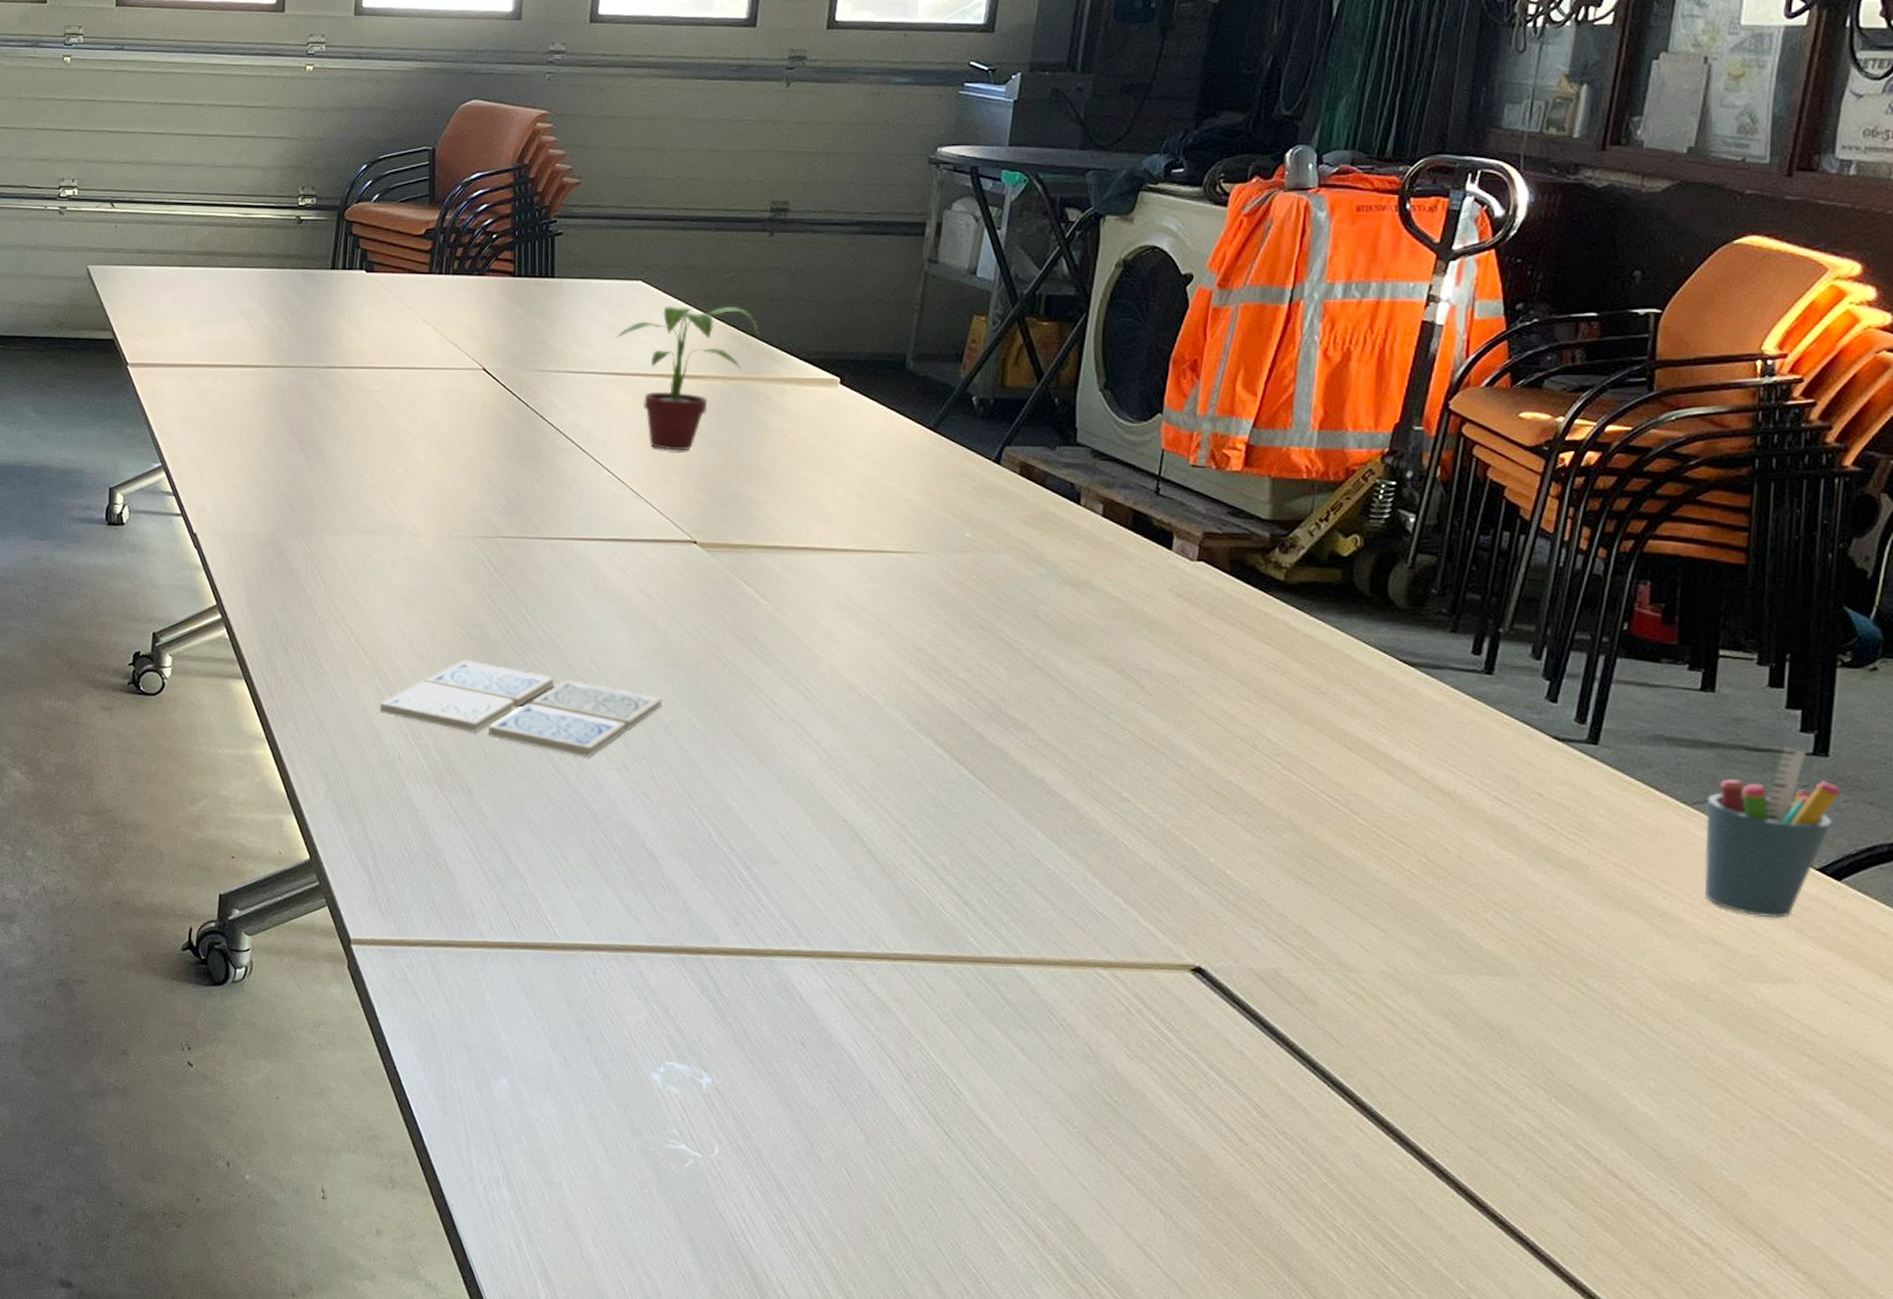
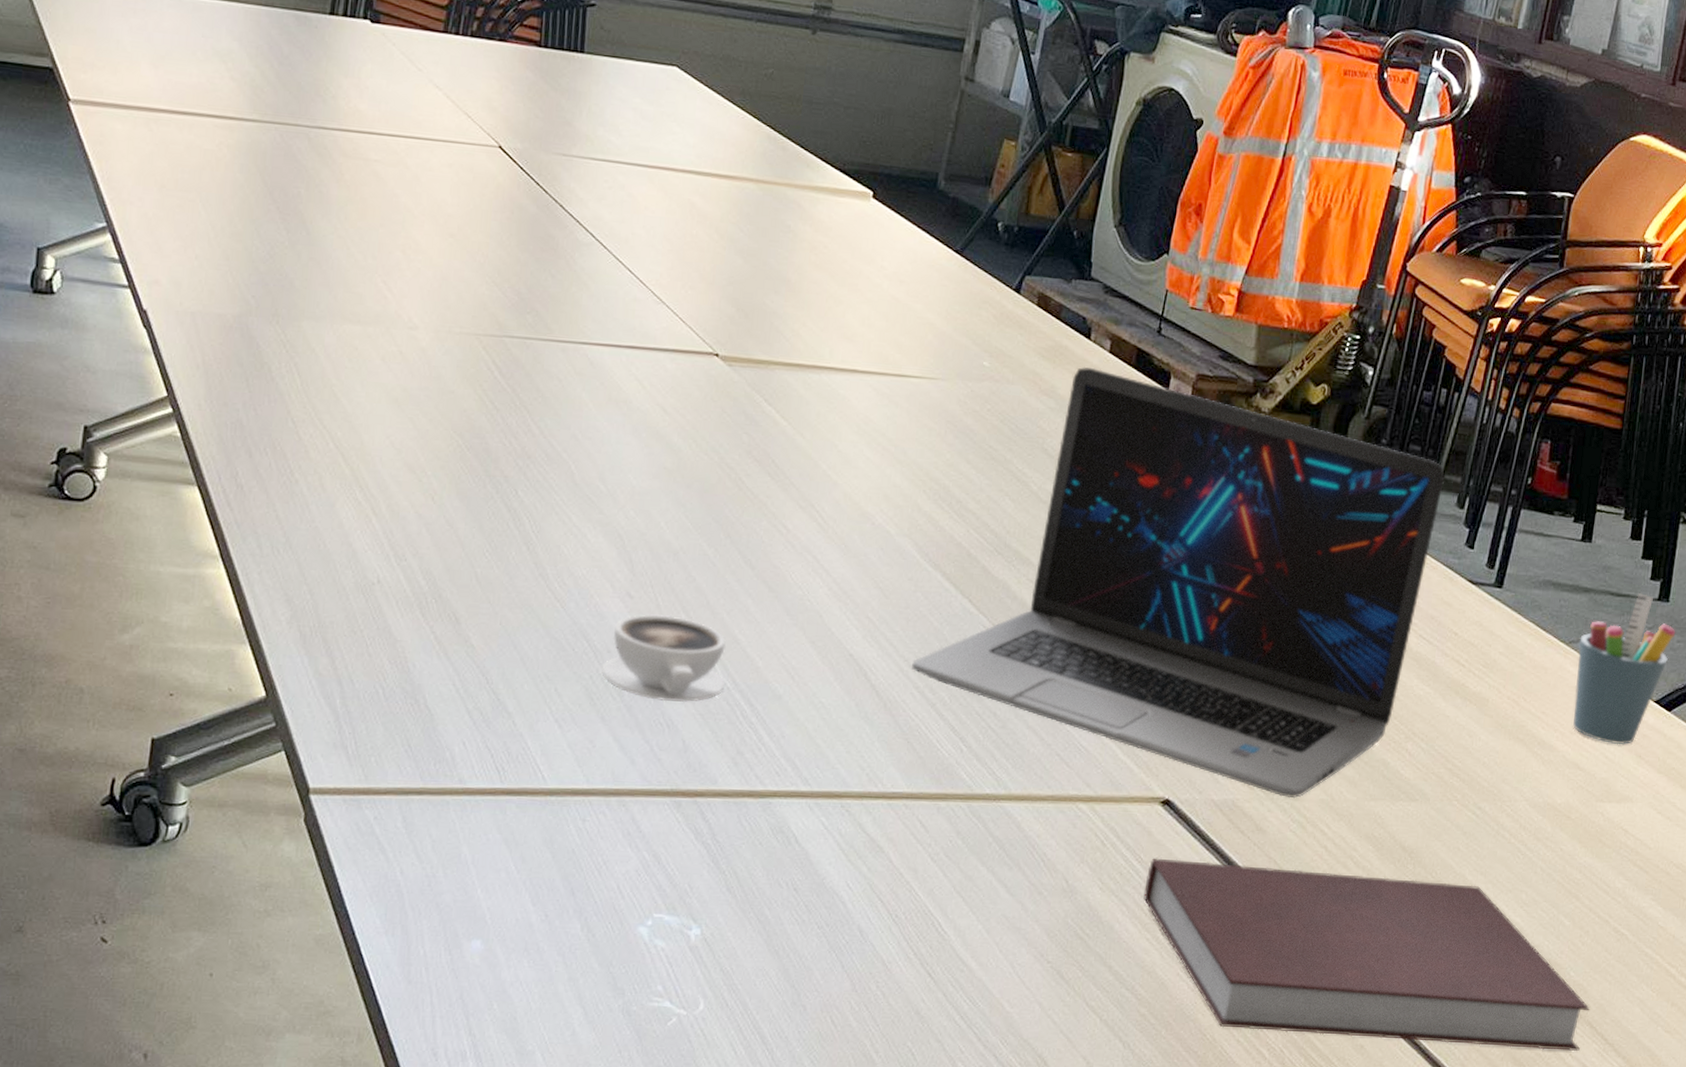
drink coaster: present [379,659,663,757] -> none [358,472,673,584]
cappuccino: none [603,784,722,866] -> present [601,614,726,703]
potted plant: present [616,305,760,451] -> none [646,97,797,255]
laptop: none [909,532,1514,970] -> present [912,366,1445,799]
notebook: none [1178,1026,1753,1261] -> present [1143,858,1590,1052]

